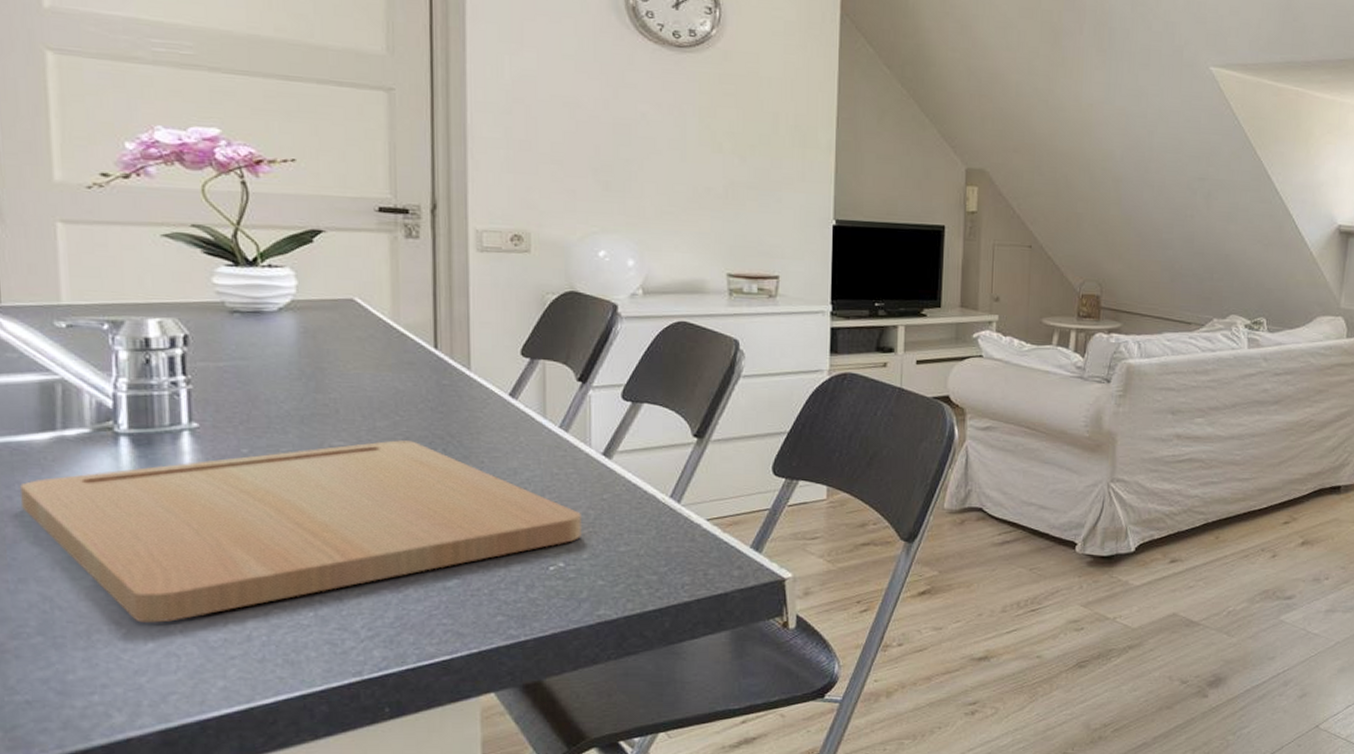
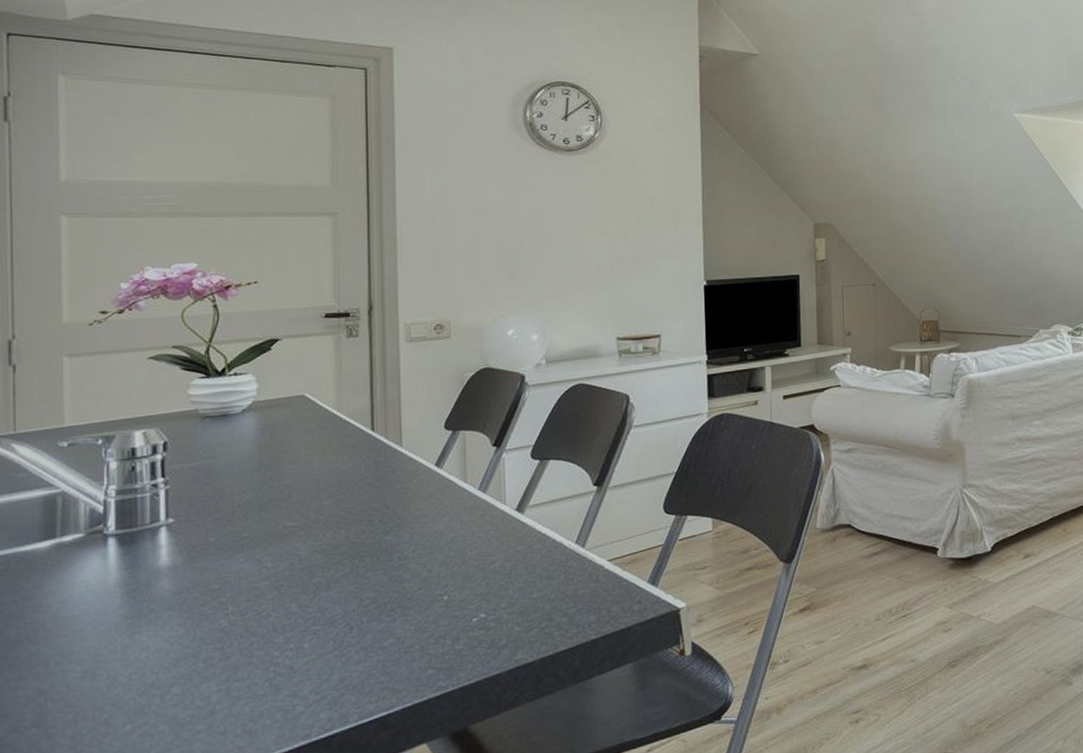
cutting board: present [20,440,583,623] -> none [24,515,501,707]

